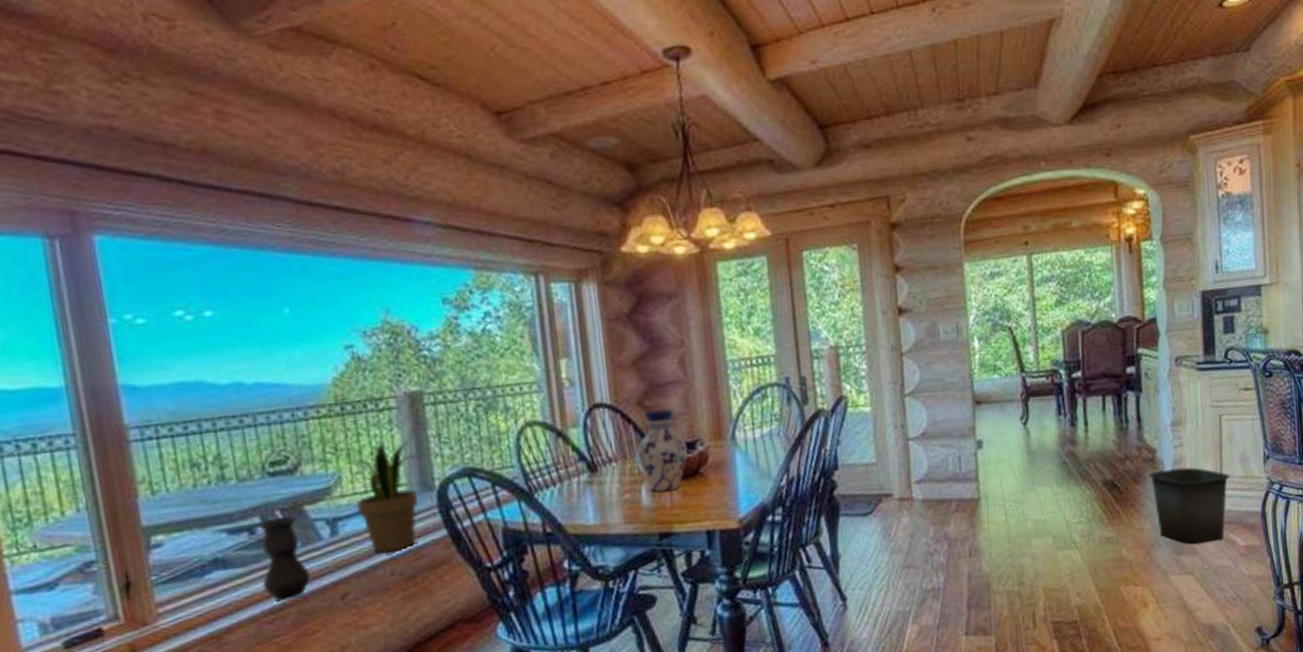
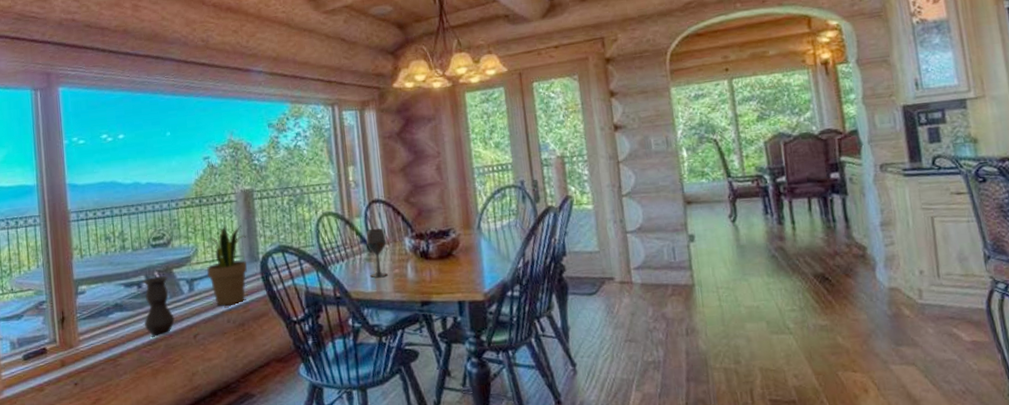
wine glass: none [586,441,616,506] -> present [366,228,388,278]
vase: present [636,409,688,493] -> none [403,205,443,270]
waste bin: present [1148,467,1230,545] -> none [860,263,948,337]

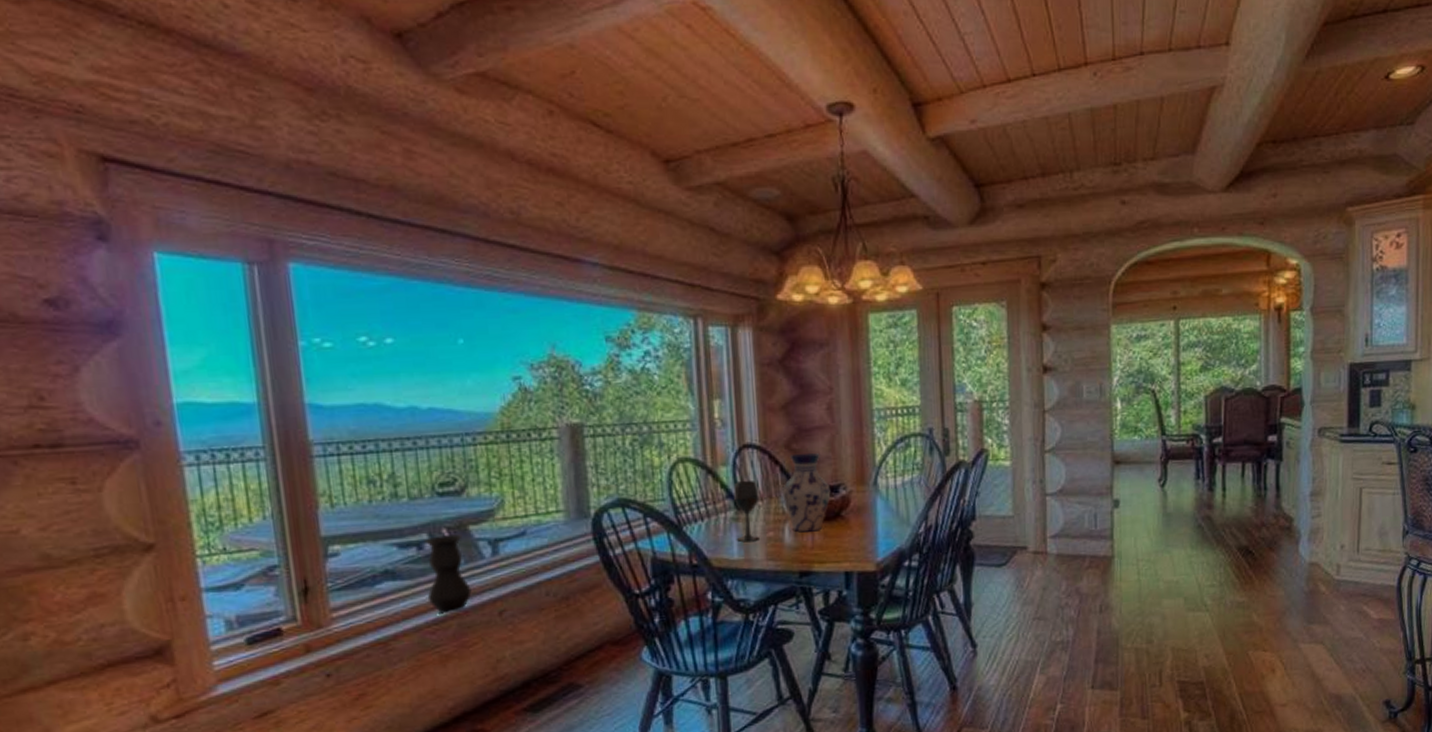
potted plant: present [207,225,248,306] -> none [517,469,575,575]
vase: none [403,205,443,270] -> present [781,453,831,533]

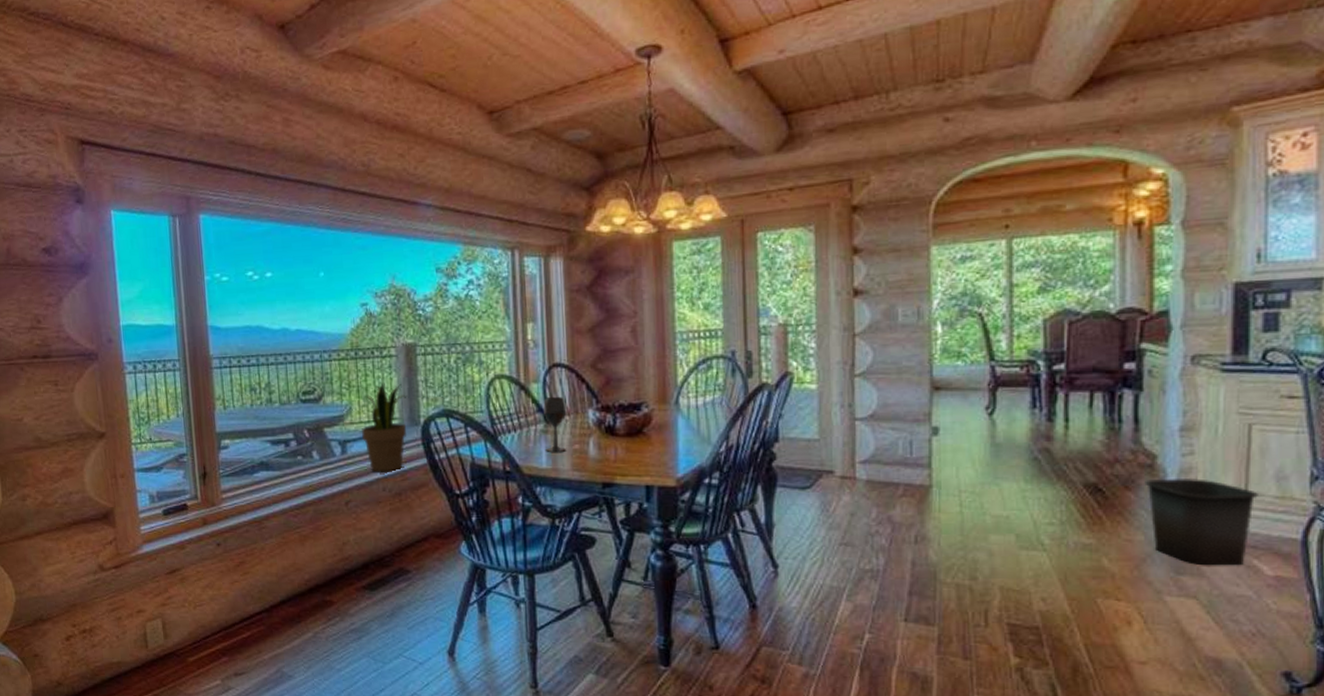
vase: present [424,533,472,615] -> none [290,434,325,502]
potted plant: none [517,469,575,575] -> present [362,382,408,472]
vase: present [781,453,831,533] -> none [587,372,634,446]
waste bin: none [1284,537,1367,615] -> present [1144,477,1258,566]

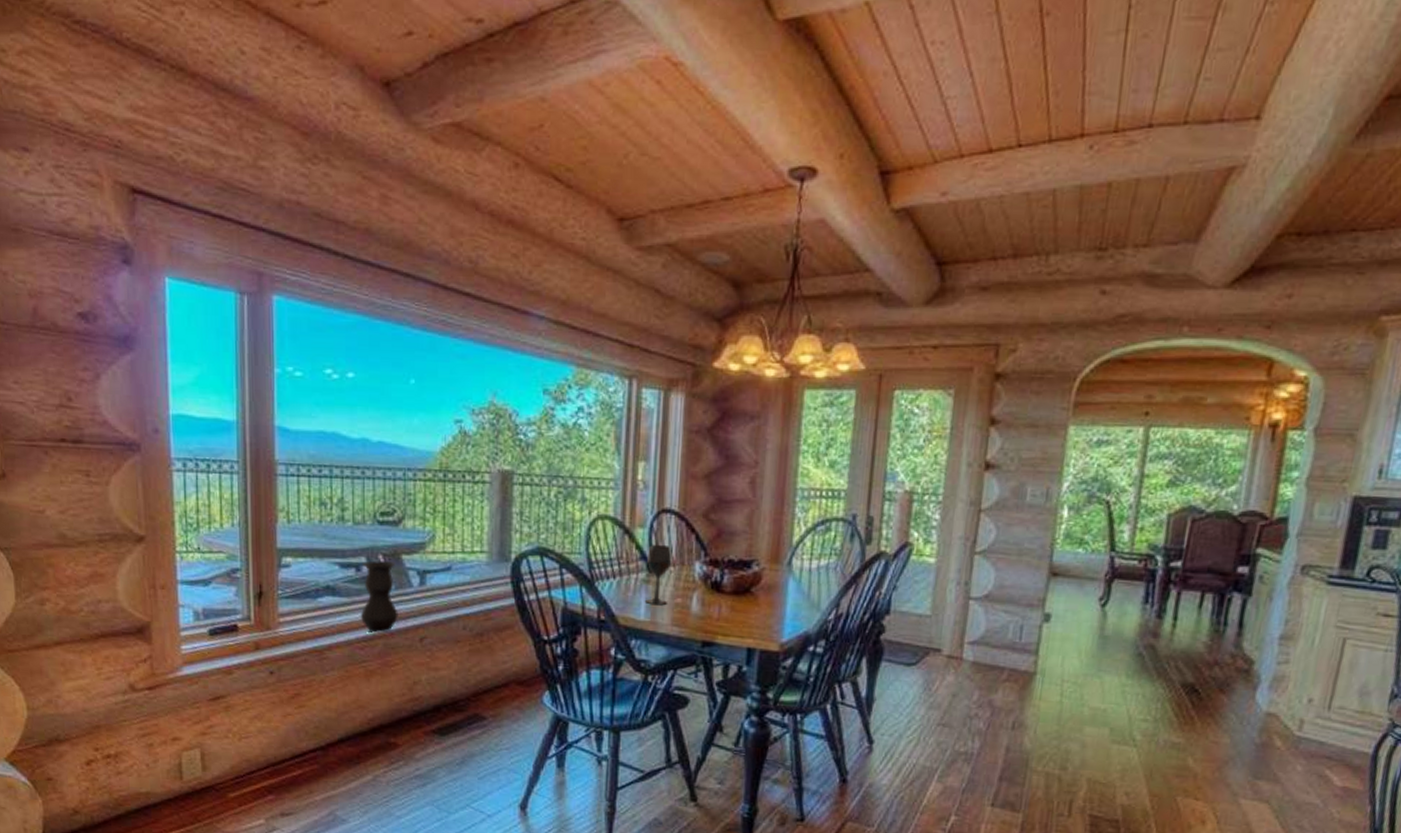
vase: none [290,434,325,502] -> present [360,560,398,634]
potted plant: present [362,382,408,472] -> none [445,510,499,610]
waste bin: present [1144,477,1258,566] -> none [1238,684,1341,775]

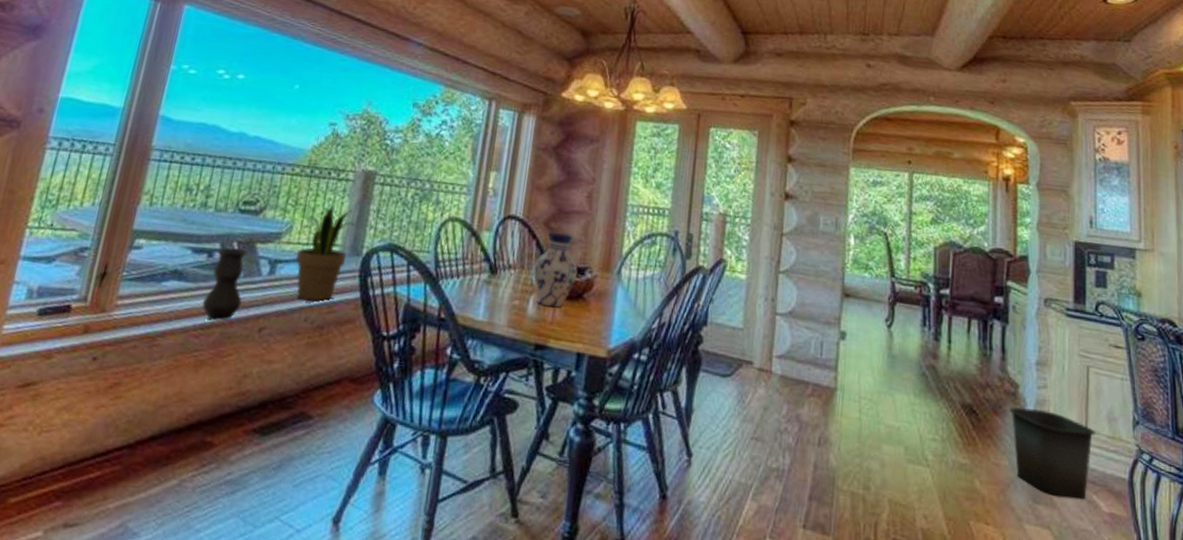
potted plant: none [445,510,499,610] -> present [296,205,355,302]
wine glass: present [645,544,672,606] -> none [485,247,514,307]
vase: none [694,524,744,604] -> present [532,231,578,308]
waste bin: none [1238,684,1341,775] -> present [1009,406,1095,500]

